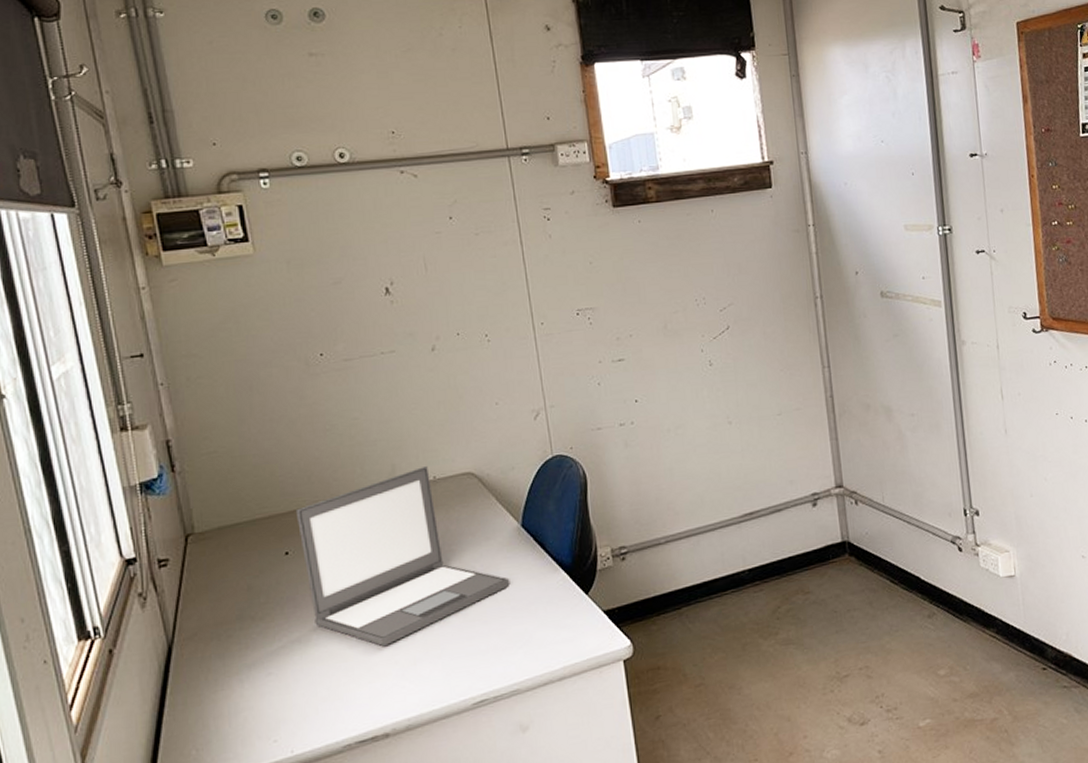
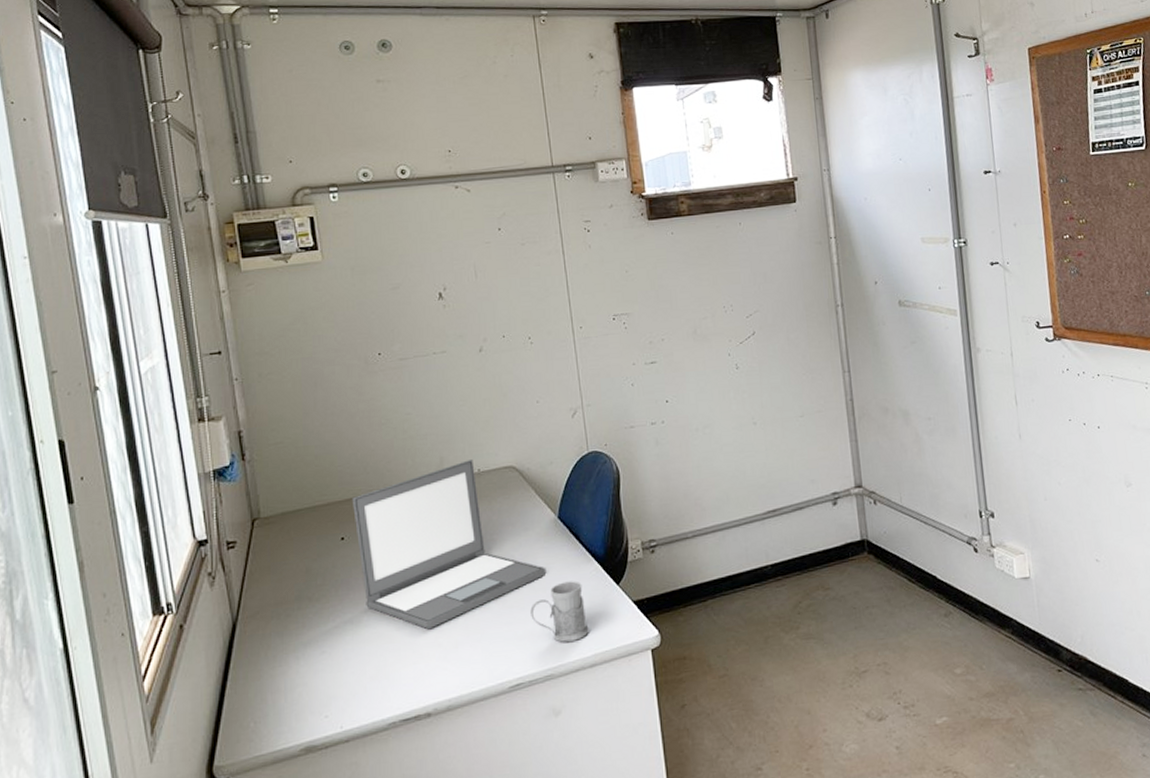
mug: none [494,591,557,656] -> present [530,581,589,643]

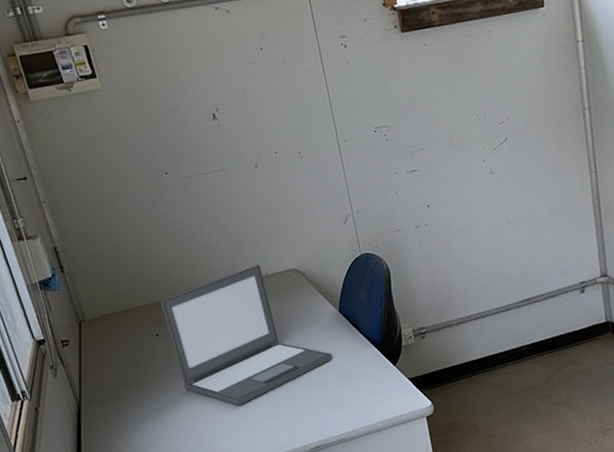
mug: present [530,581,589,643] -> none [322,363,373,414]

